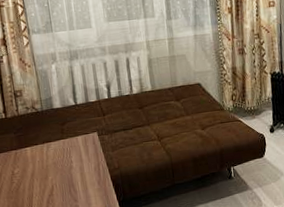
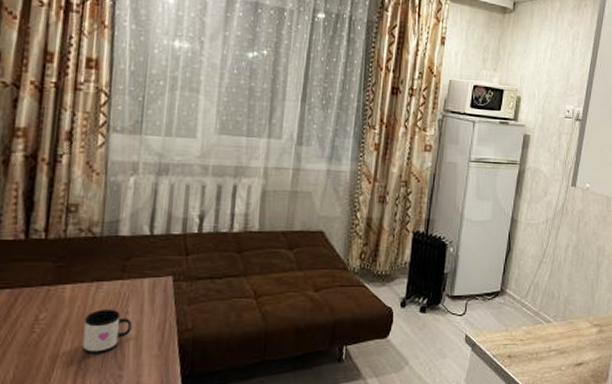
mug: none [44,161,77,193] -> present [82,310,132,354]

